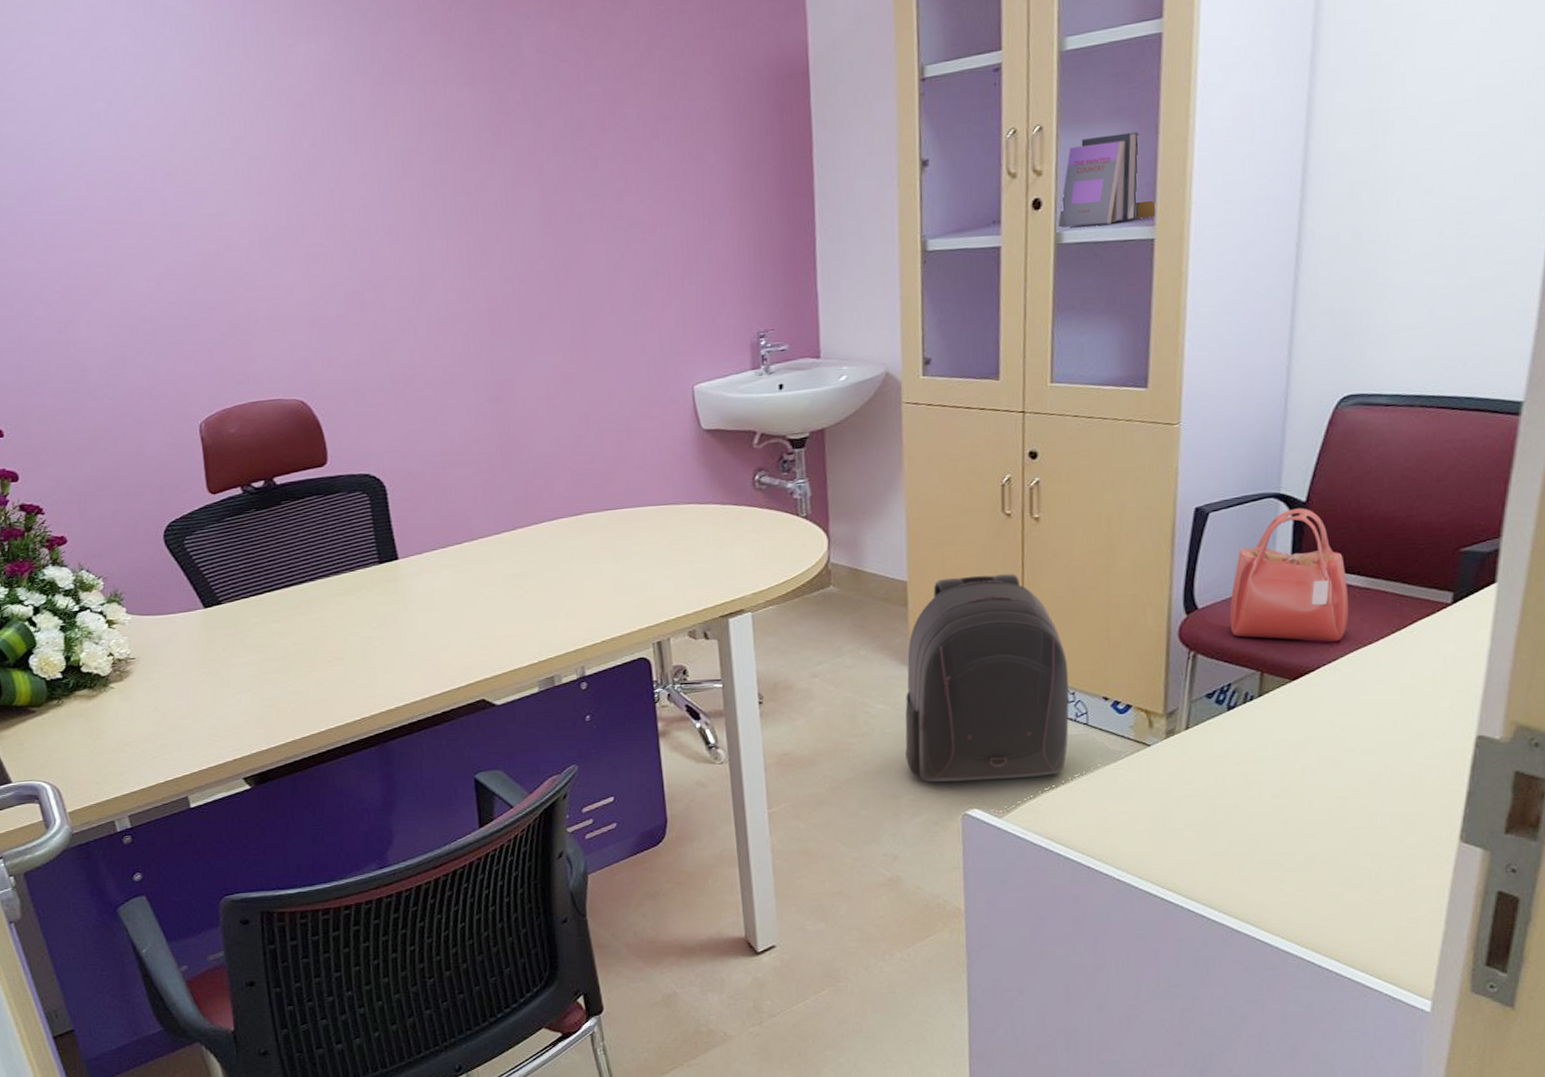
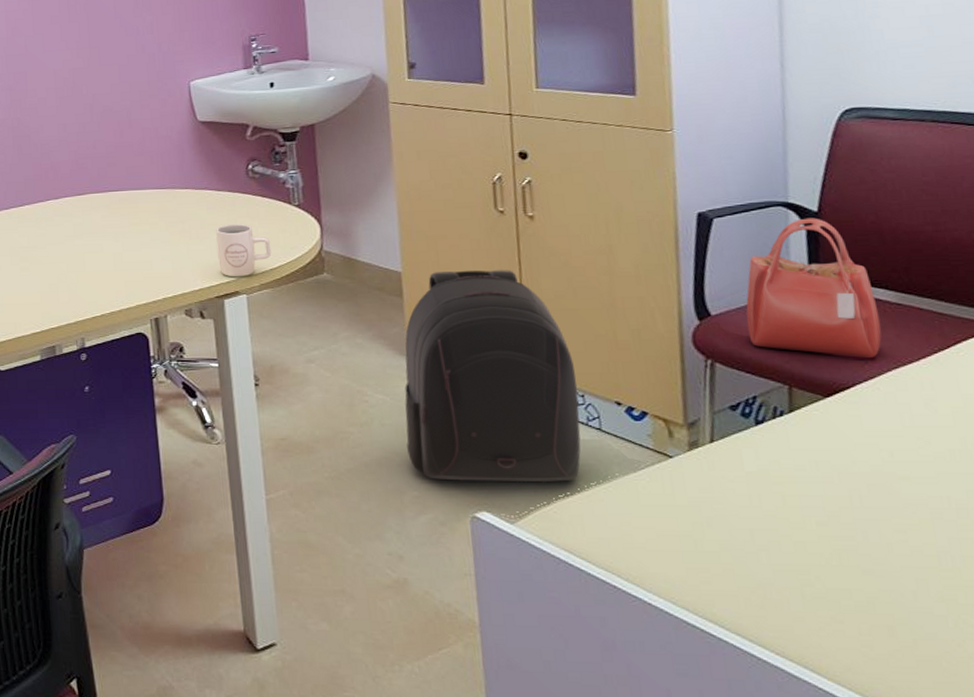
mug: none [720,538,778,595] -> present [216,223,272,277]

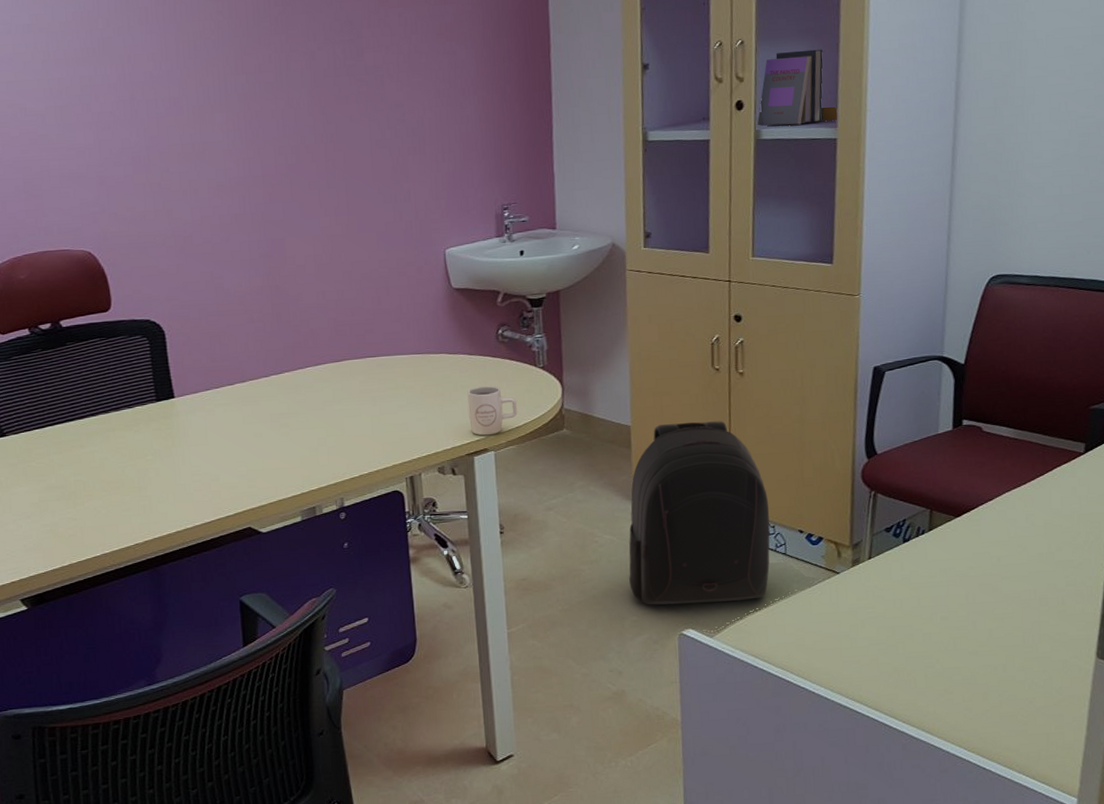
handbag: present [746,218,882,358] -> none [903,369,1002,484]

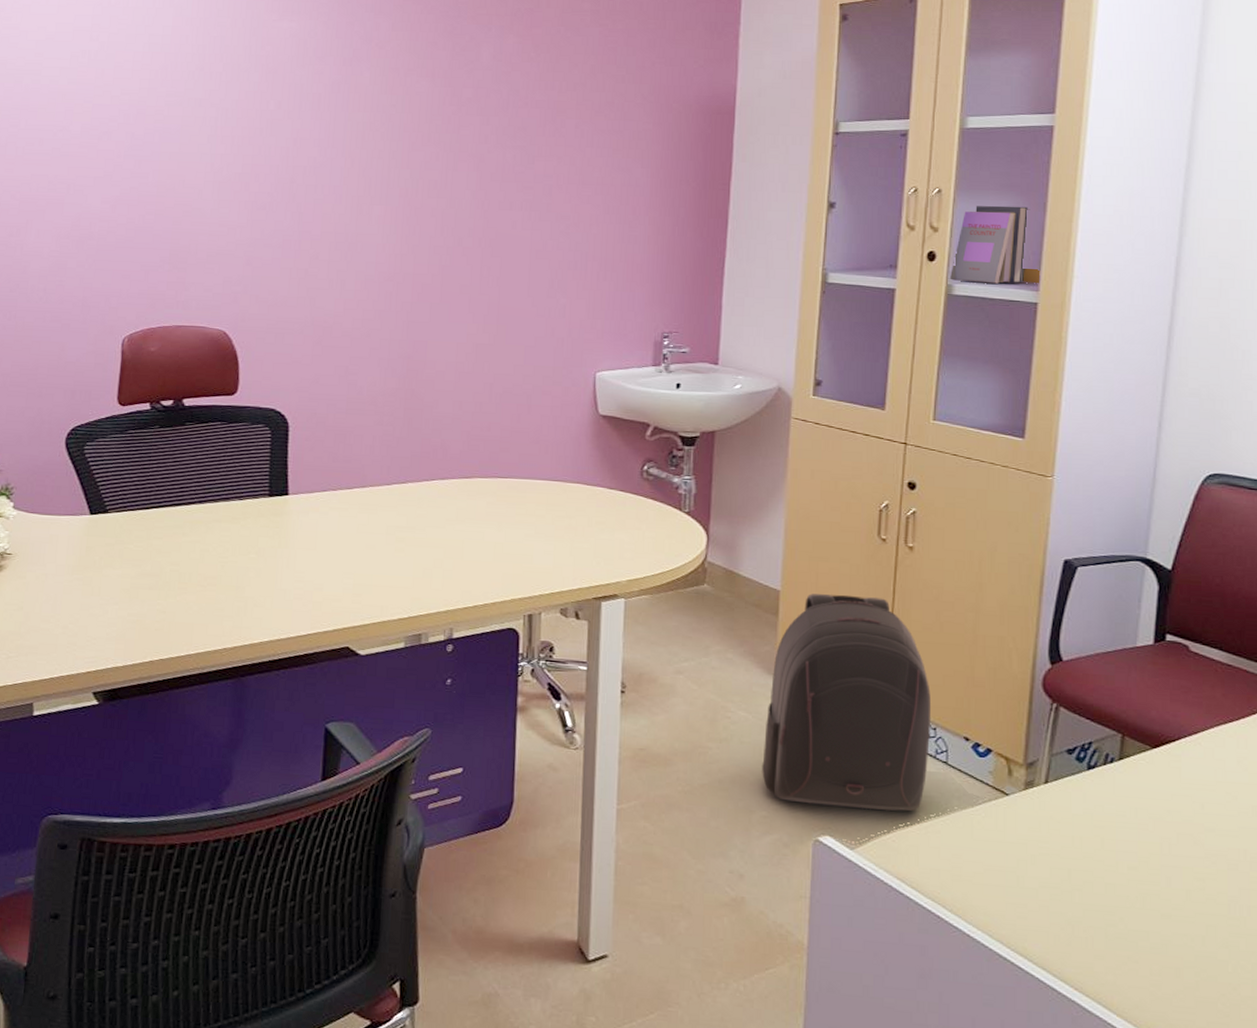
mug: present [467,385,518,436] -> none [600,524,656,580]

